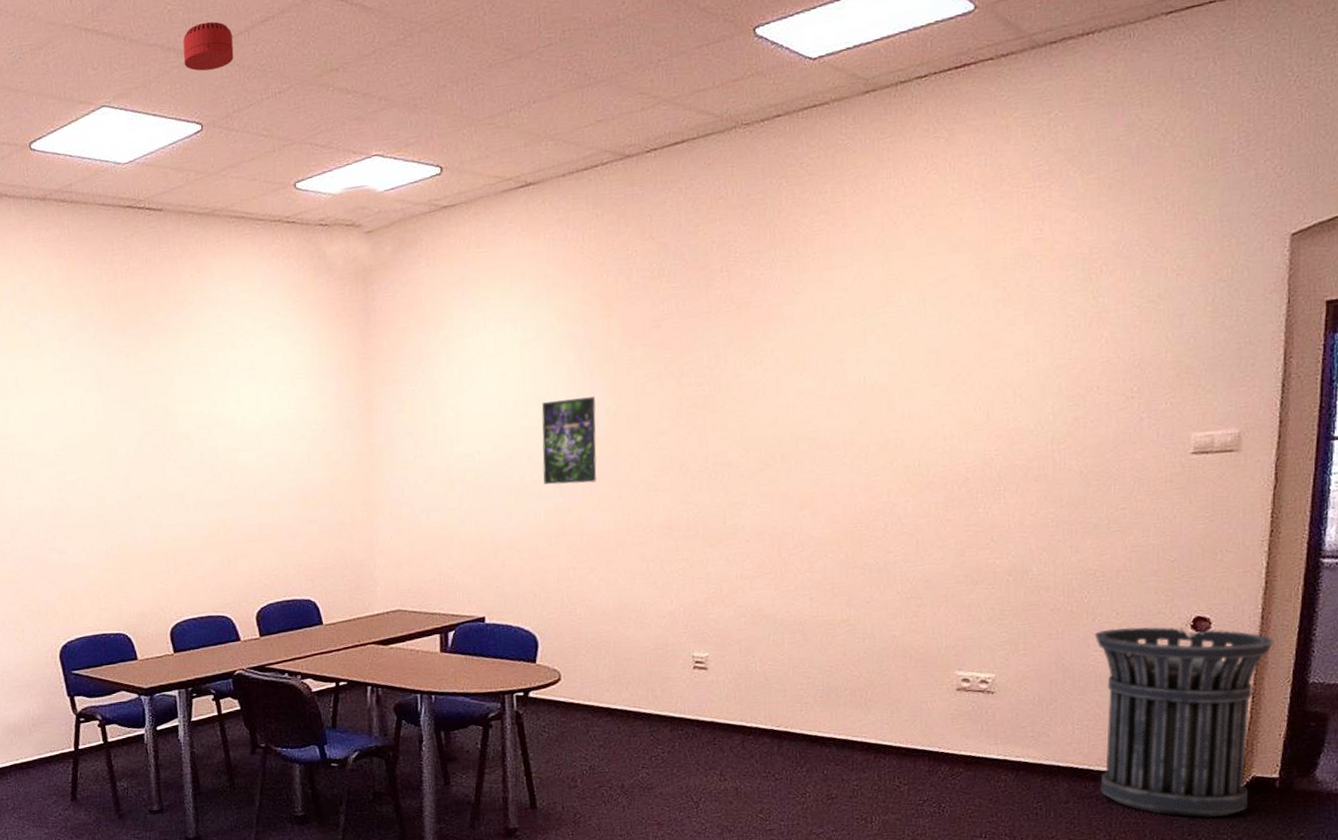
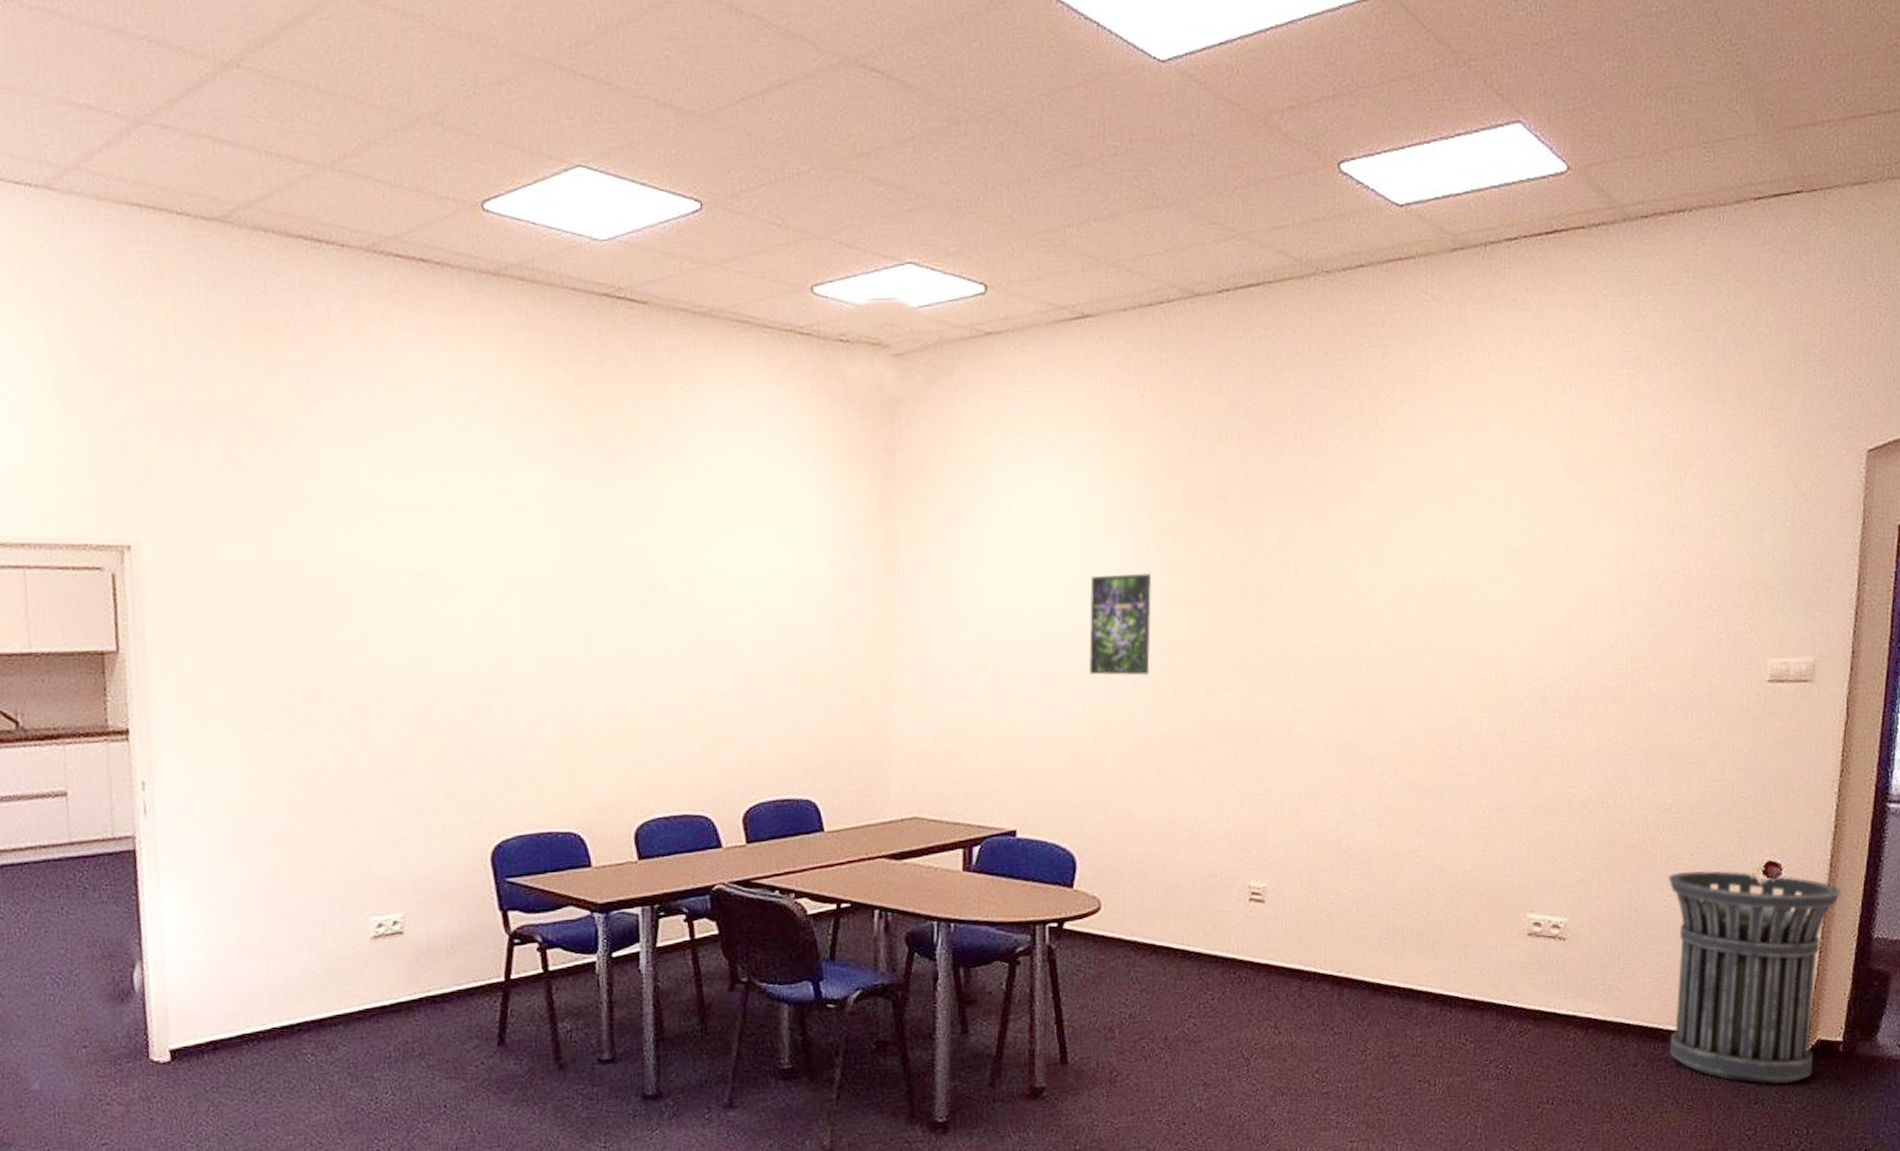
smoke detector: present [183,21,234,71] -> none [682,77,745,138]

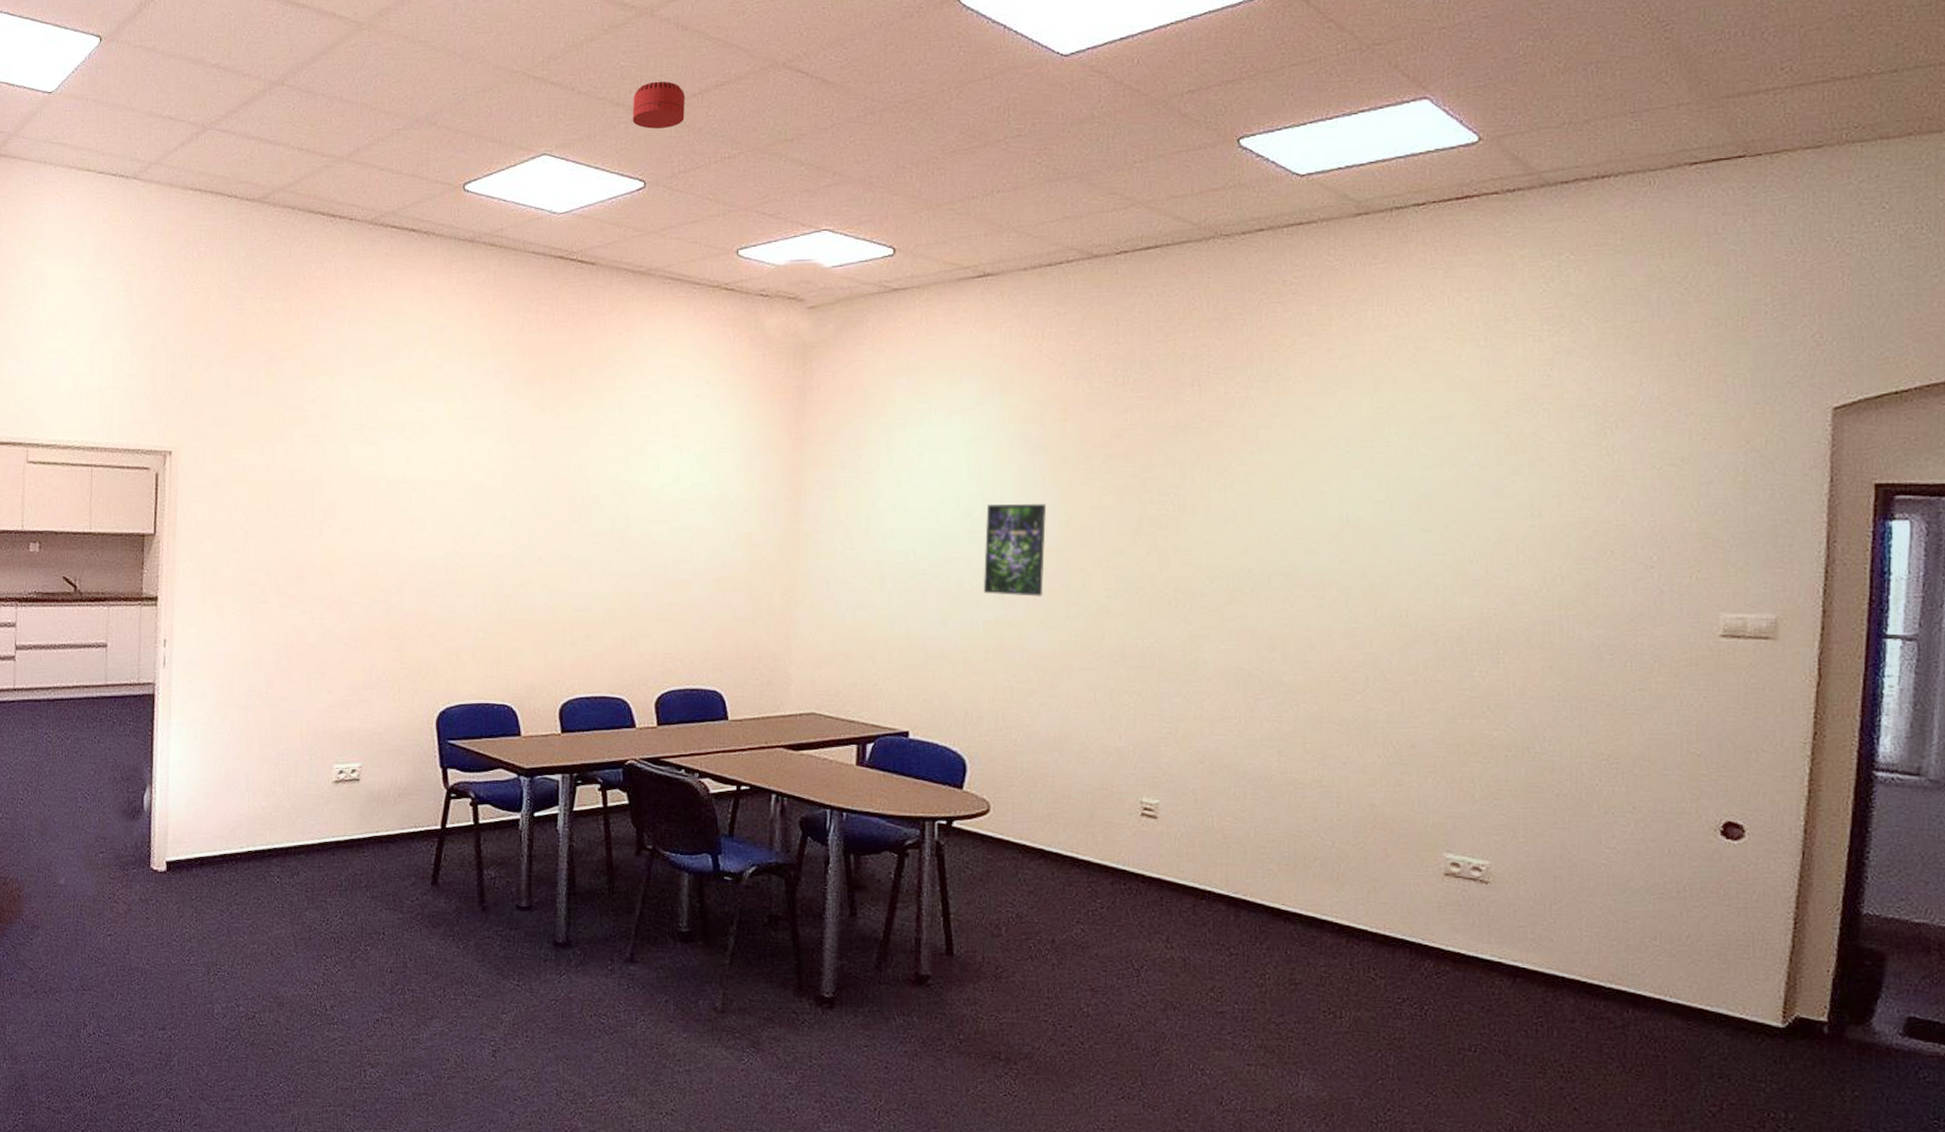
smoke detector: none [682,77,745,138] -> present [632,81,686,130]
trash can: present [1668,871,1842,1084] -> none [1606,825,1820,1061]

